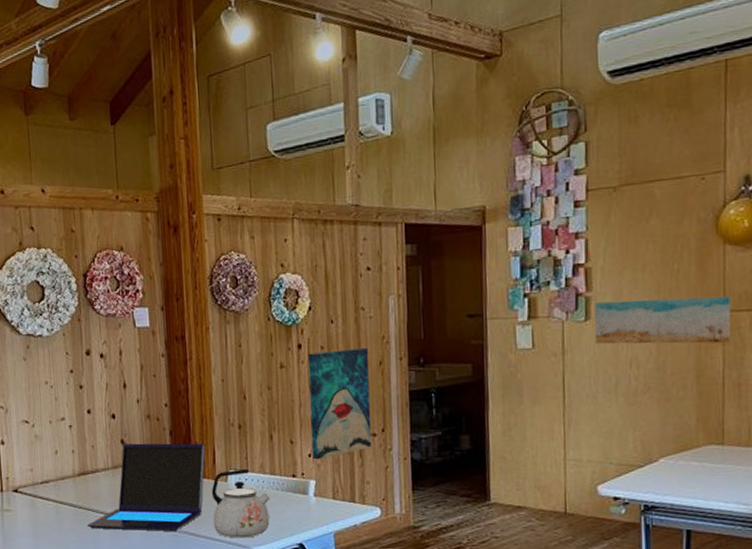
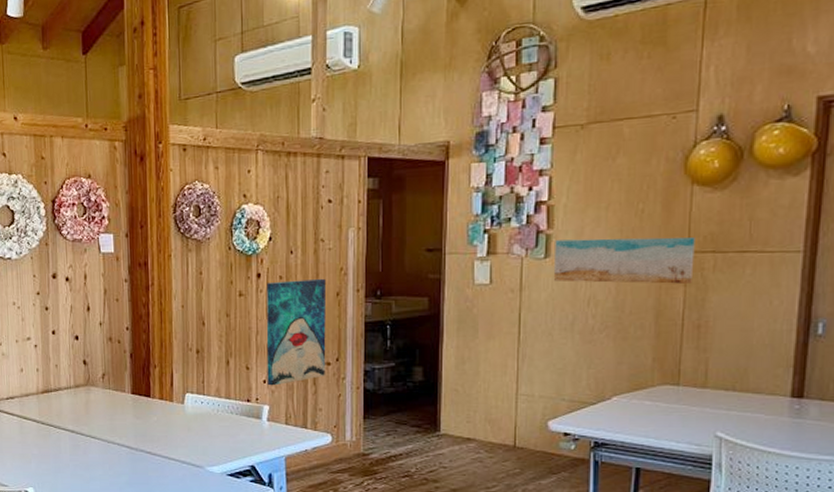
laptop: present [87,443,206,531] -> none [49,364,164,449]
kettle: present [211,469,270,538] -> none [168,393,224,458]

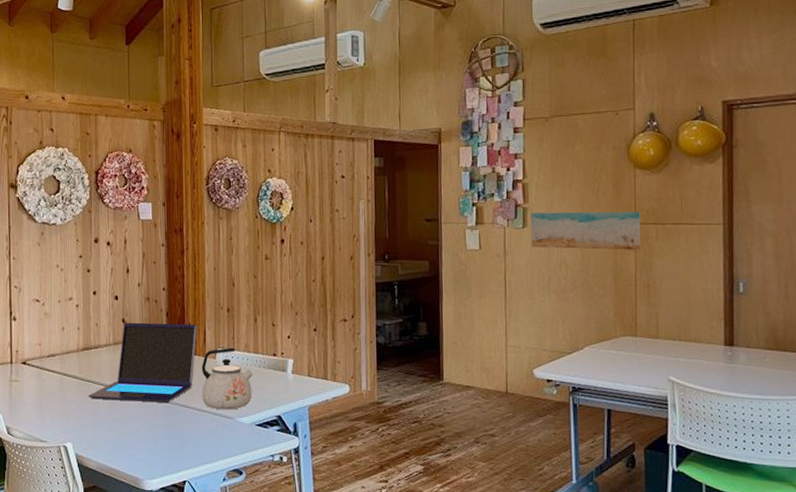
laptop: none [49,364,164,449] -> present [88,322,197,402]
kettle: none [168,393,224,458] -> present [201,348,253,410]
wall art: present [266,278,327,386] -> none [289,244,343,341]

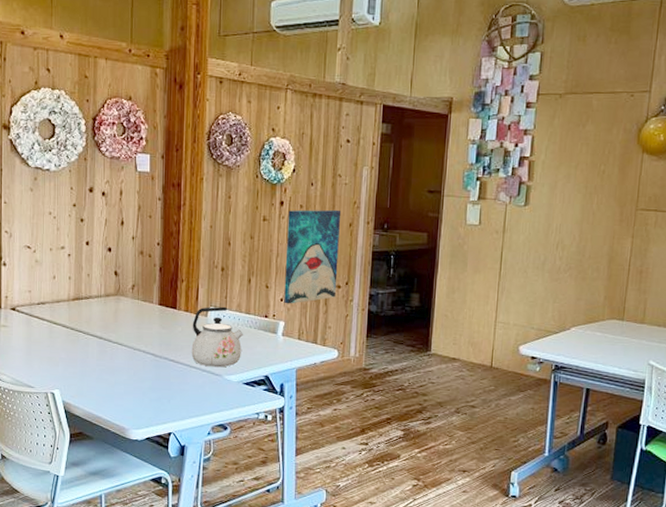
laptop: present [88,322,197,402] -> none [78,275,190,356]
wall art: none [289,244,343,341] -> present [284,209,341,304]
wall art: present [530,211,641,250] -> none [530,191,642,235]

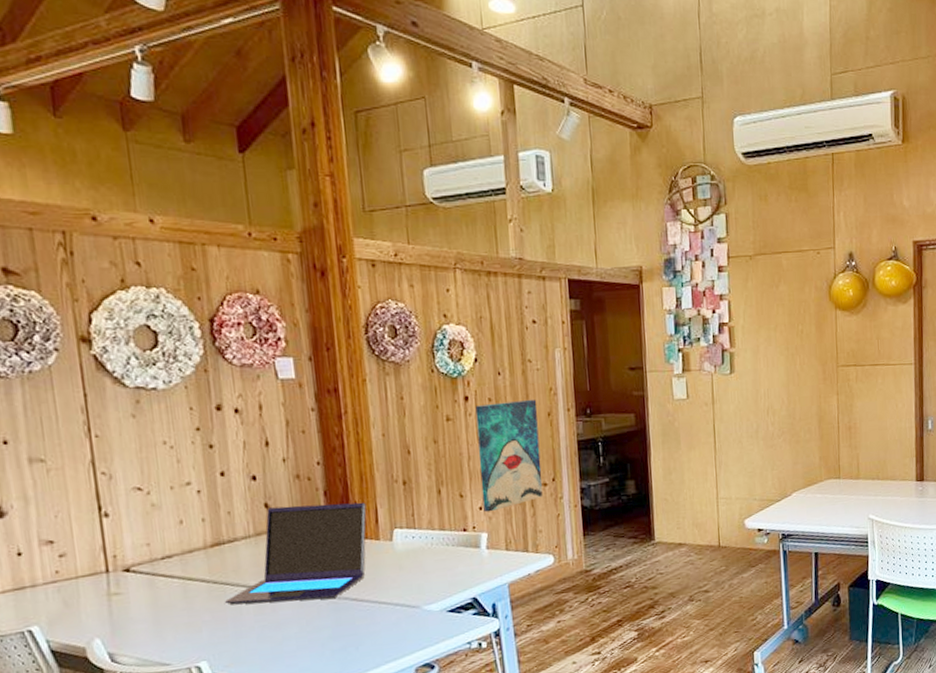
laptop: none [78,275,190,356] -> present [225,502,367,605]
kettle: present [191,307,243,368] -> none [374,527,441,600]

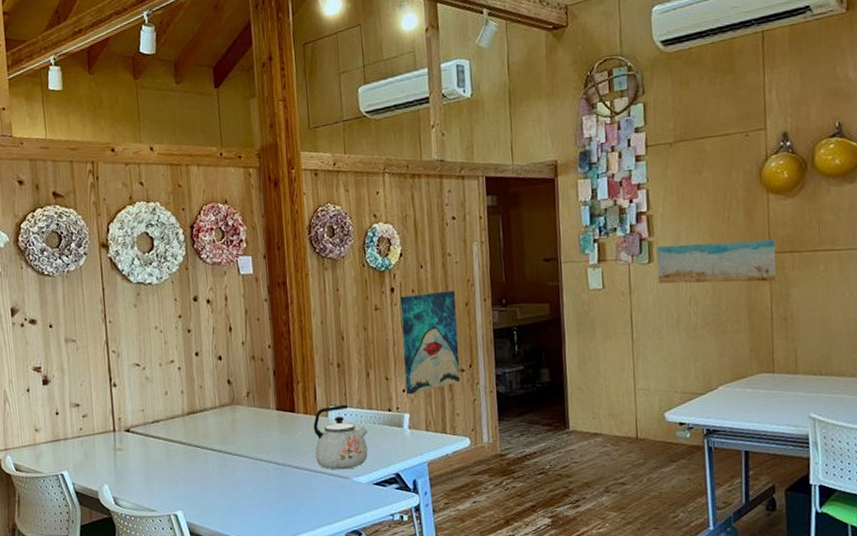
laptop: present [225,502,367,605] -> none [197,381,307,466]
kettle: none [374,527,441,600] -> present [313,405,368,470]
wall art: none [737,353,843,395] -> present [656,240,777,284]

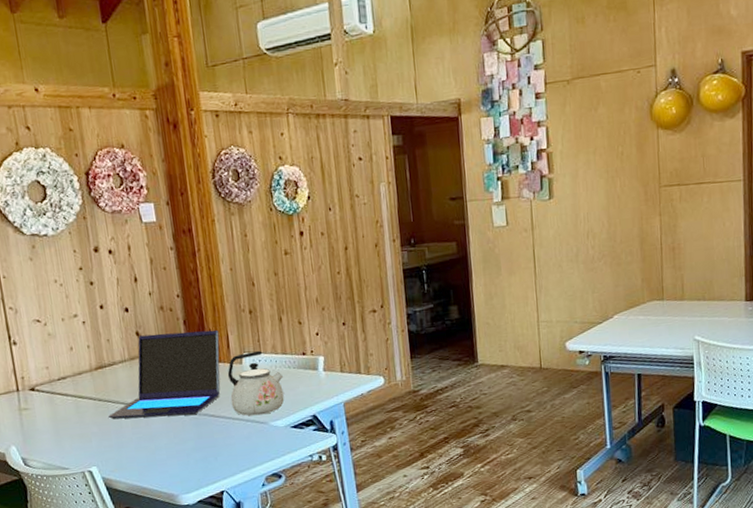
laptop: none [197,381,307,466] -> present [109,329,220,420]
wall art: present [400,290,460,395] -> none [309,231,372,338]
wall art: present [656,240,777,284] -> none [556,174,666,219]

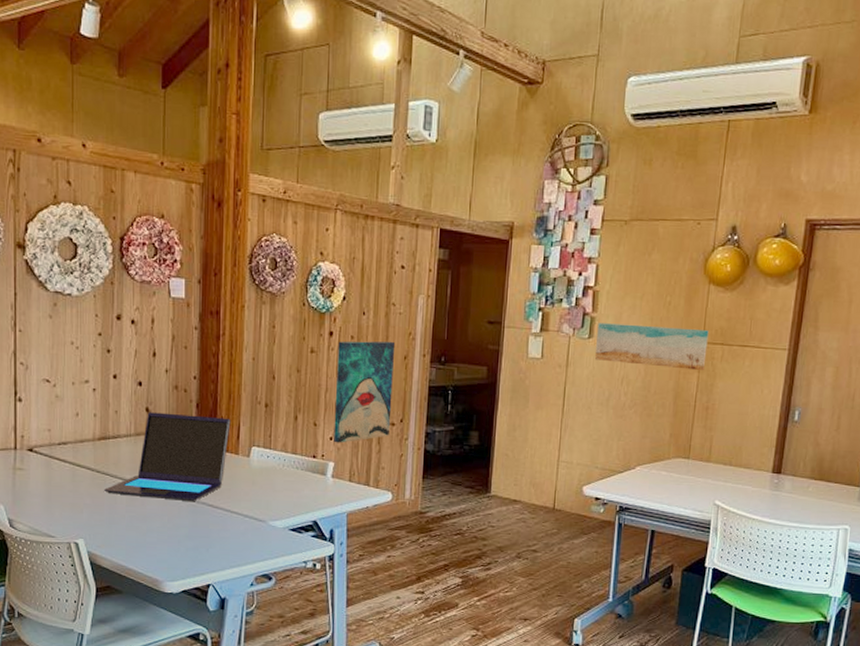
kettle: present [227,351,285,416] -> none [232,446,289,513]
wall art: none [309,231,372,338] -> present [333,341,396,443]
wall art: none [556,174,666,219] -> present [594,323,709,370]

